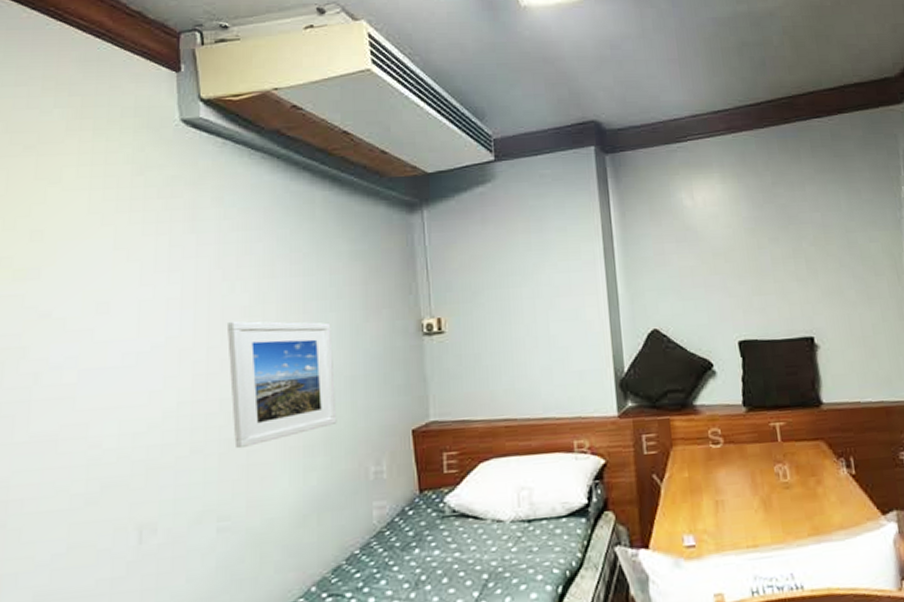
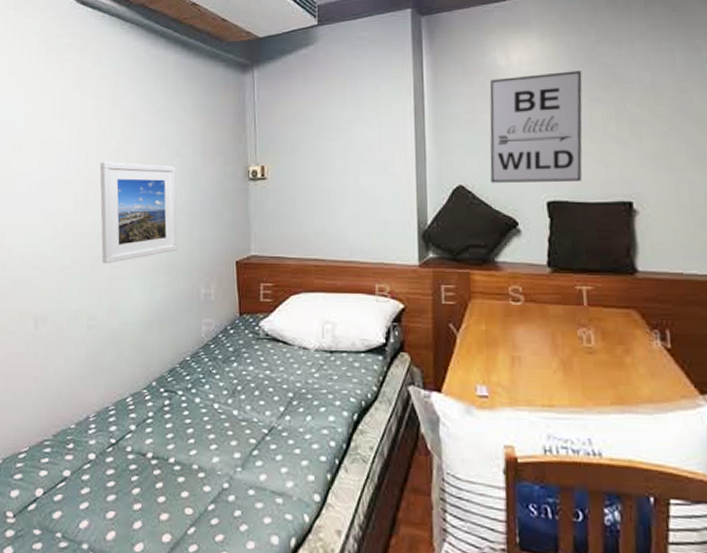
wall art: none [677,211,768,325] -> present [489,71,583,183]

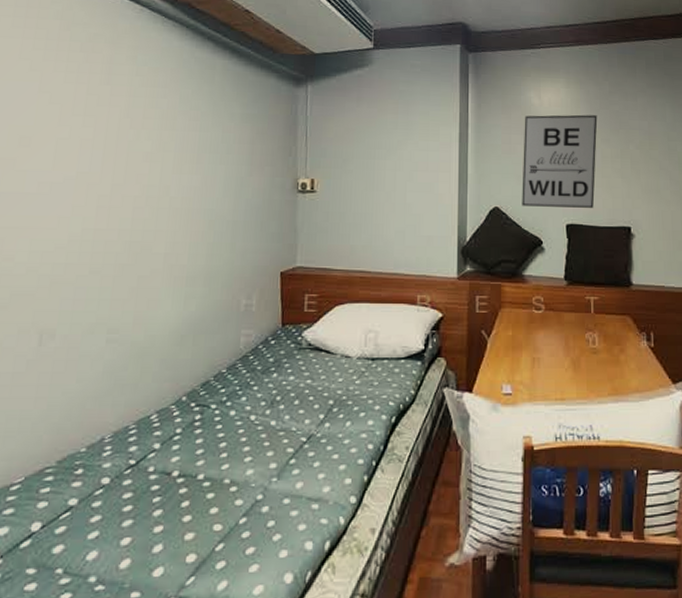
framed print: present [100,161,178,264] -> none [128,163,220,274]

